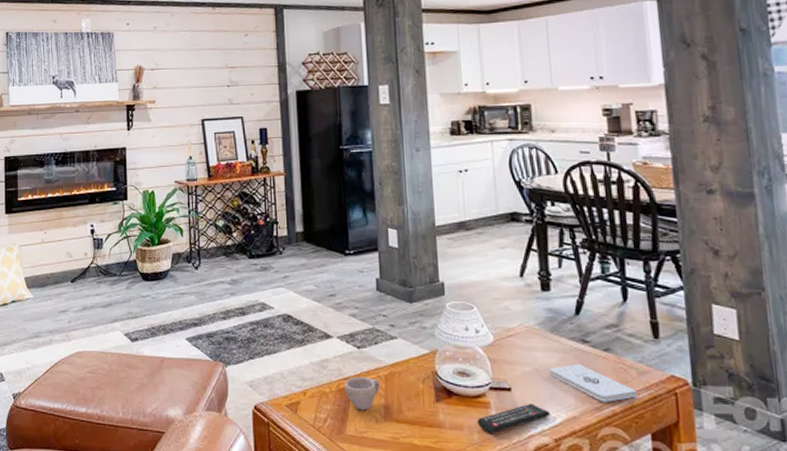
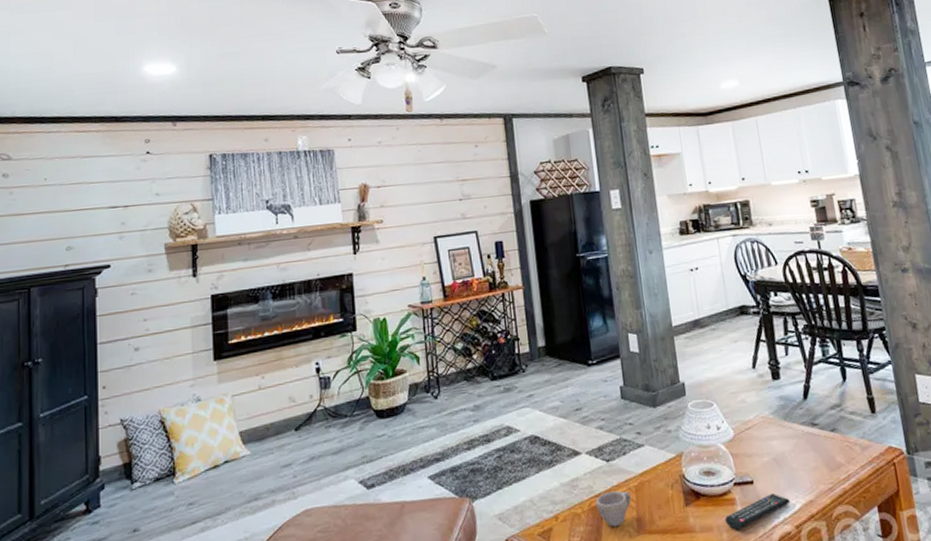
notepad: present [549,363,638,402] -> none [786,447,863,482]

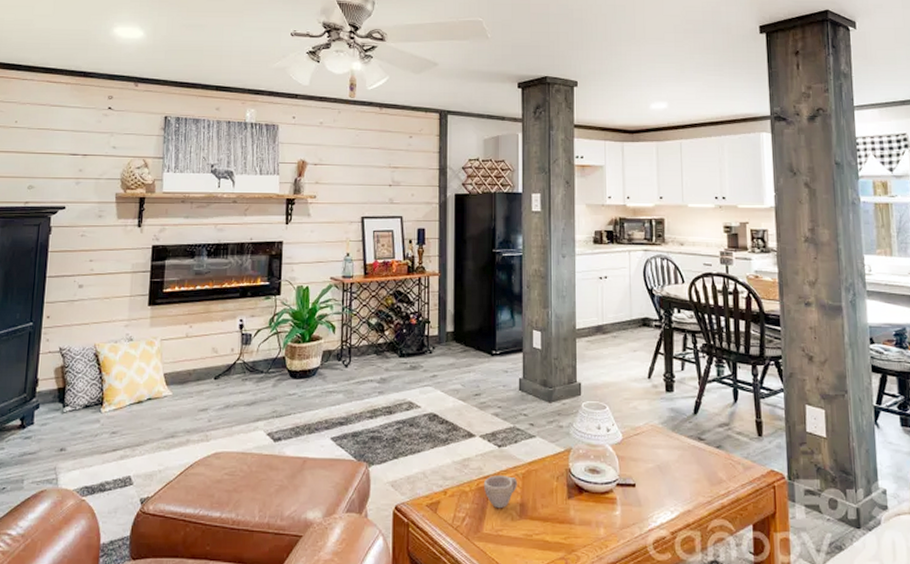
remote control: present [724,492,791,530] -> none [604,498,669,528]

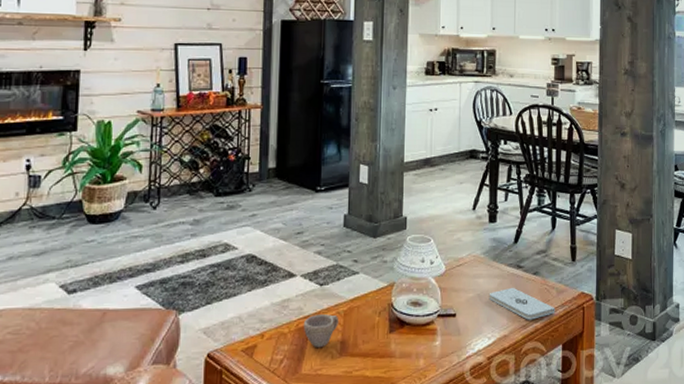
notepad: none [669,460,743,496] -> present [488,287,555,320]

